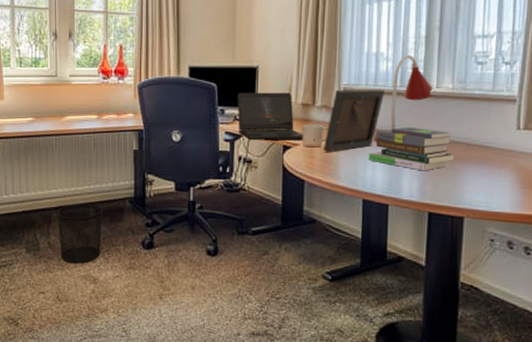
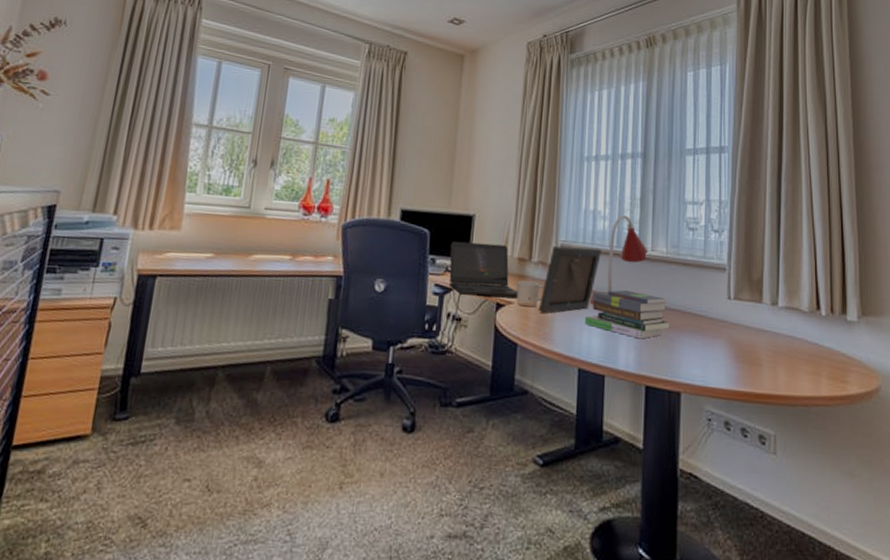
waste bin: present [57,204,103,264] -> none [220,362,283,441]

